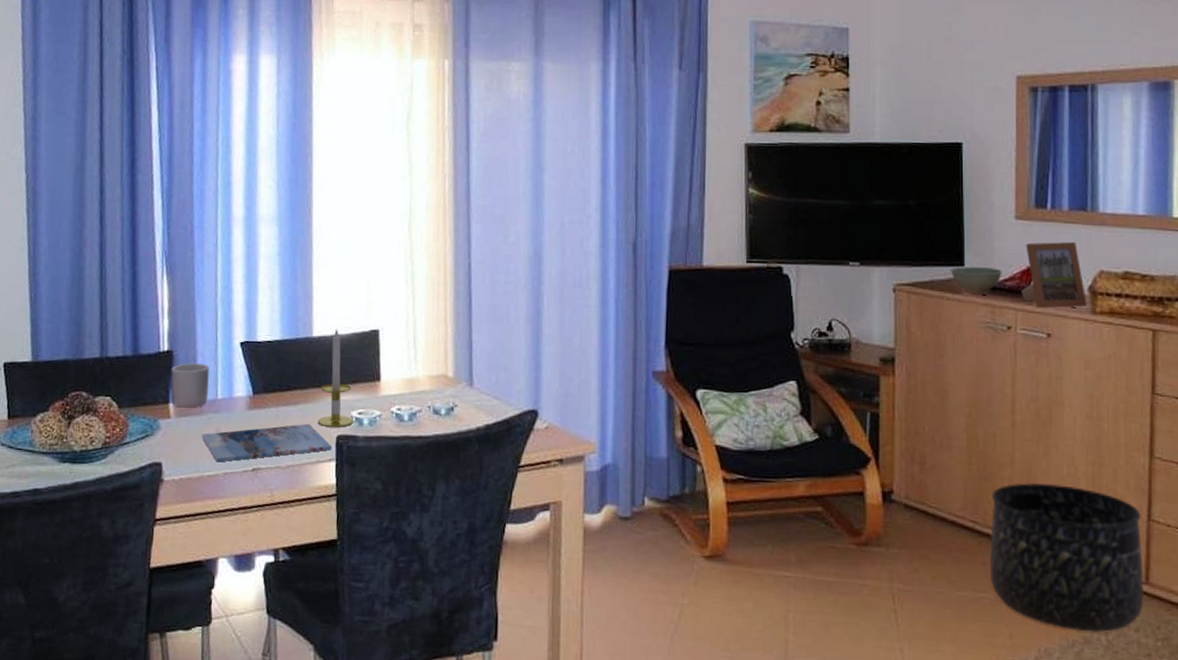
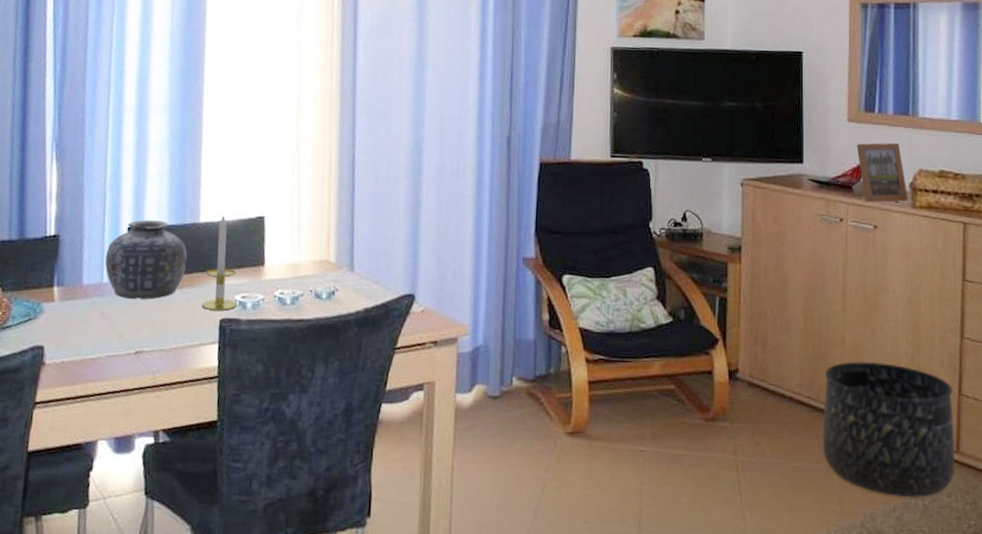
mug: present [171,363,210,408] -> none [56,247,96,292]
magazine: present [201,424,332,462] -> none [85,307,215,346]
vase: none [218,334,302,416] -> present [105,220,188,299]
bowl: present [950,266,1003,296] -> none [791,163,837,191]

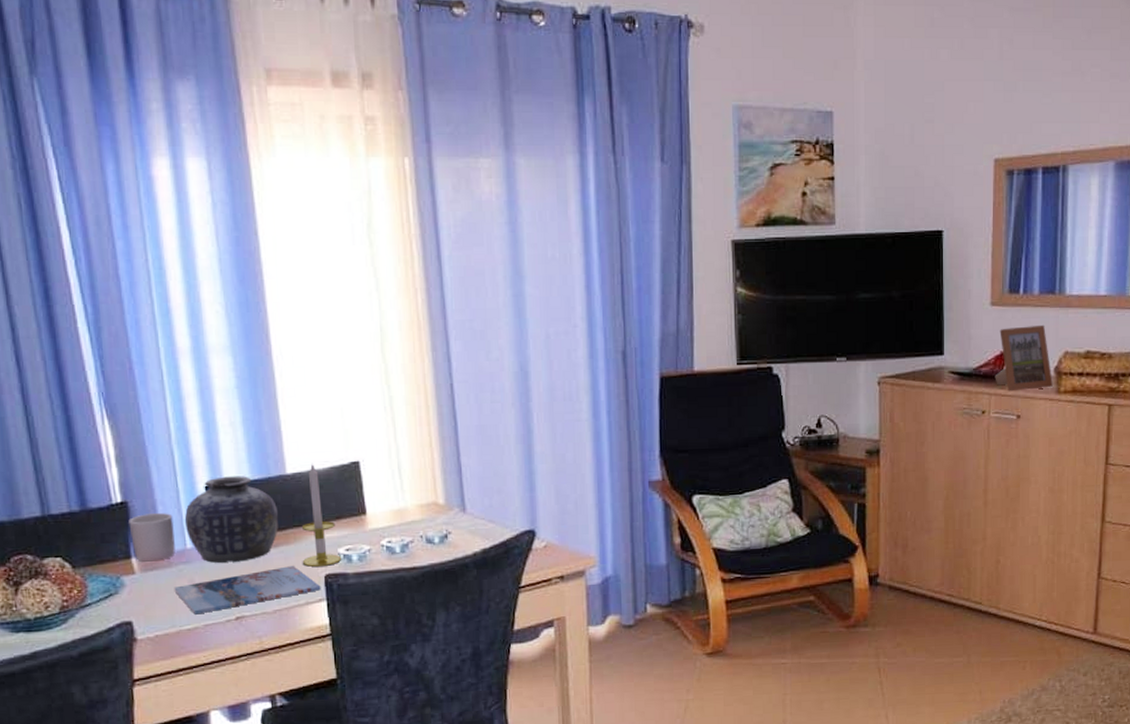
mug: none [56,247,96,292] -> present [128,513,175,562]
magazine: none [85,307,215,346] -> present [174,566,321,615]
basket: present [822,361,955,498] -> none [963,554,1093,681]

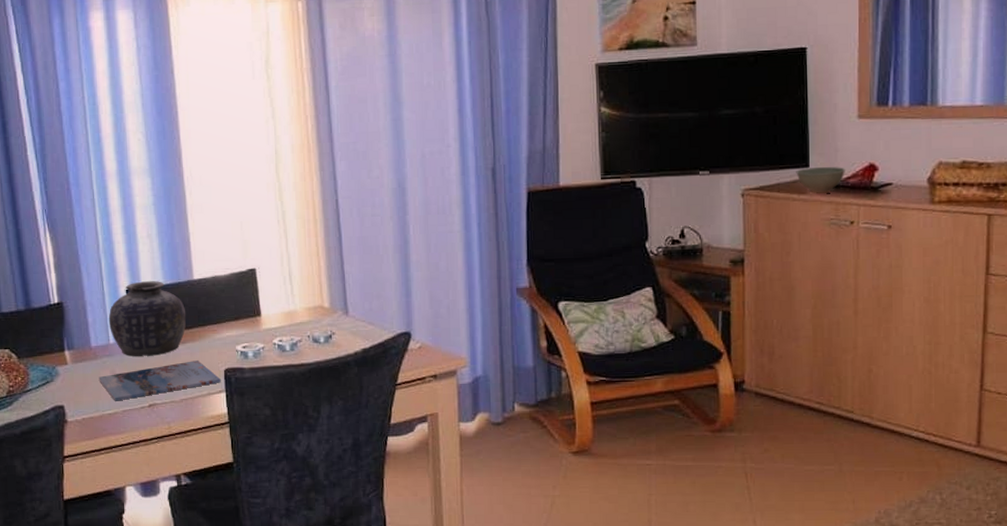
mug: present [128,513,175,562] -> none [63,312,100,354]
candle: present [301,463,341,567] -> none [205,270,239,361]
bowl: none [931,354,979,383] -> present [796,166,846,195]
picture frame: present [994,324,1053,392] -> none [863,136,926,202]

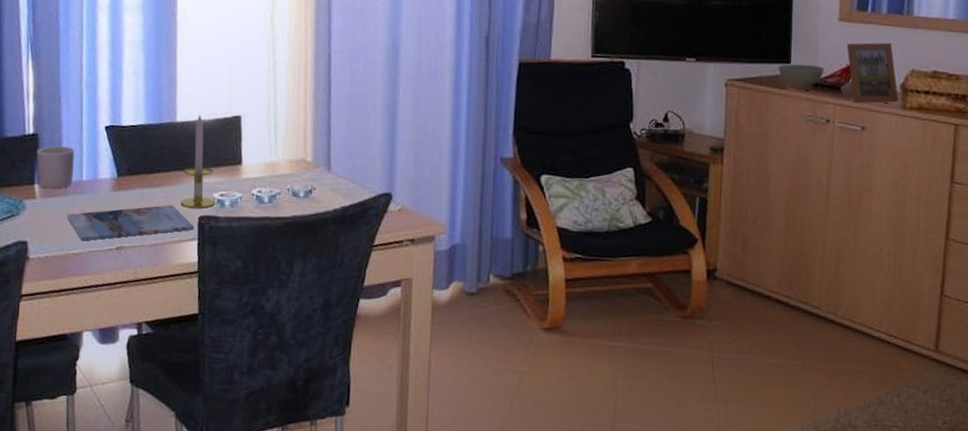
mug: none [63,312,100,354] -> present [36,146,75,189]
vase: present [108,281,187,356] -> none [83,119,166,197]
candle: none [205,270,239,361] -> present [180,114,215,208]
picture frame: none [863,136,926,202] -> present [840,42,899,104]

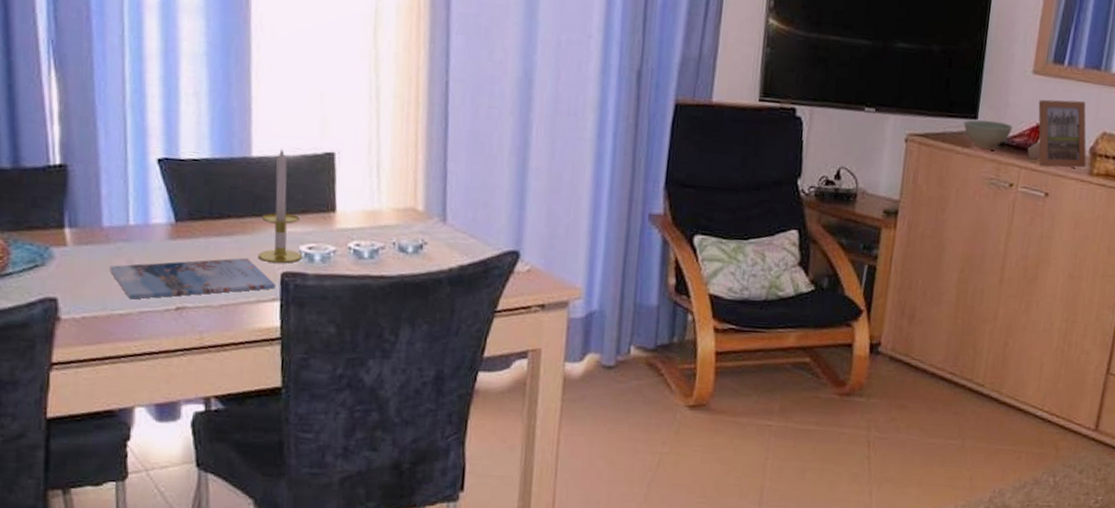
mug: present [36,146,75,189] -> none [66,181,117,235]

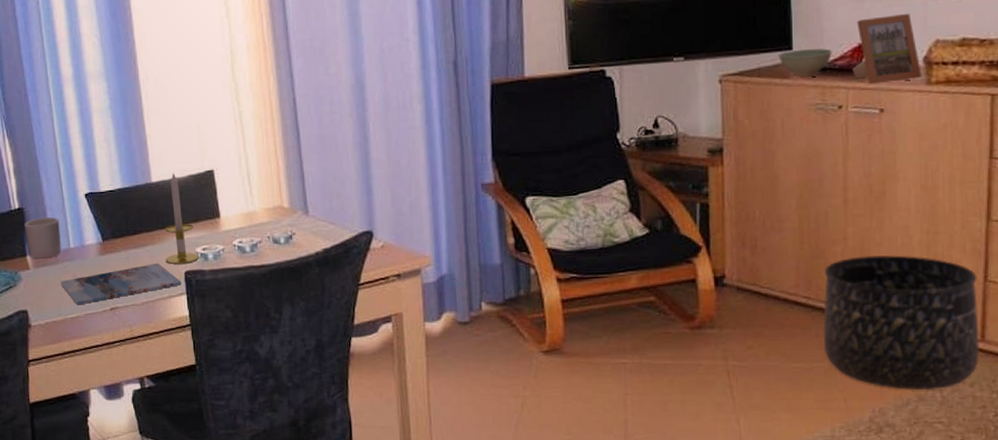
mug: none [66,181,117,235] -> present [24,217,61,259]
basket: none [959,337,1102,475] -> present [823,255,980,390]

